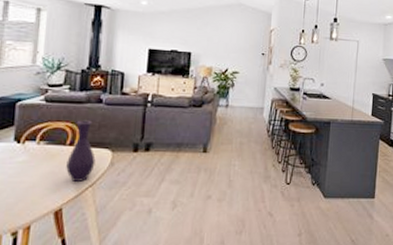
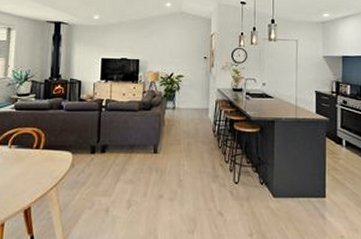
vase: present [66,120,96,182] -> none [33,125,58,182]

